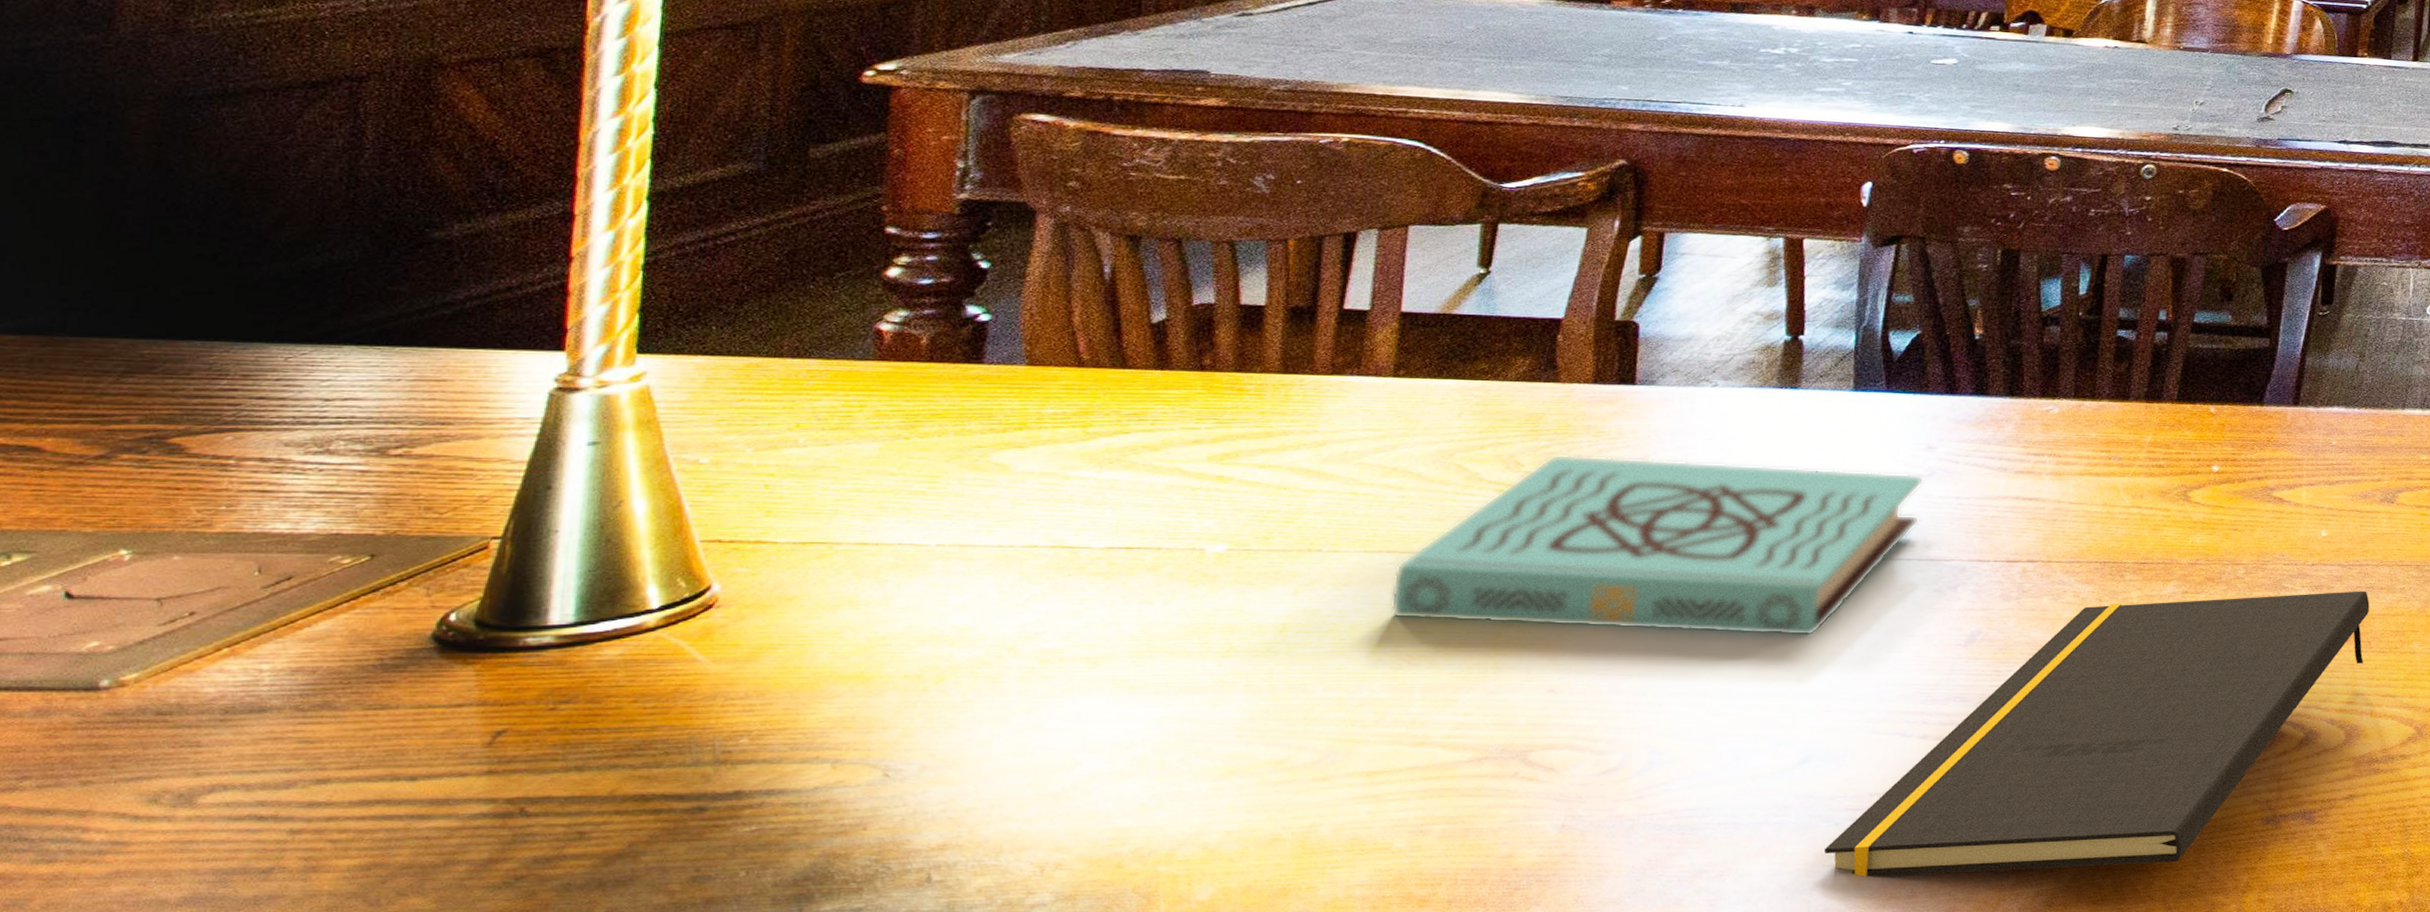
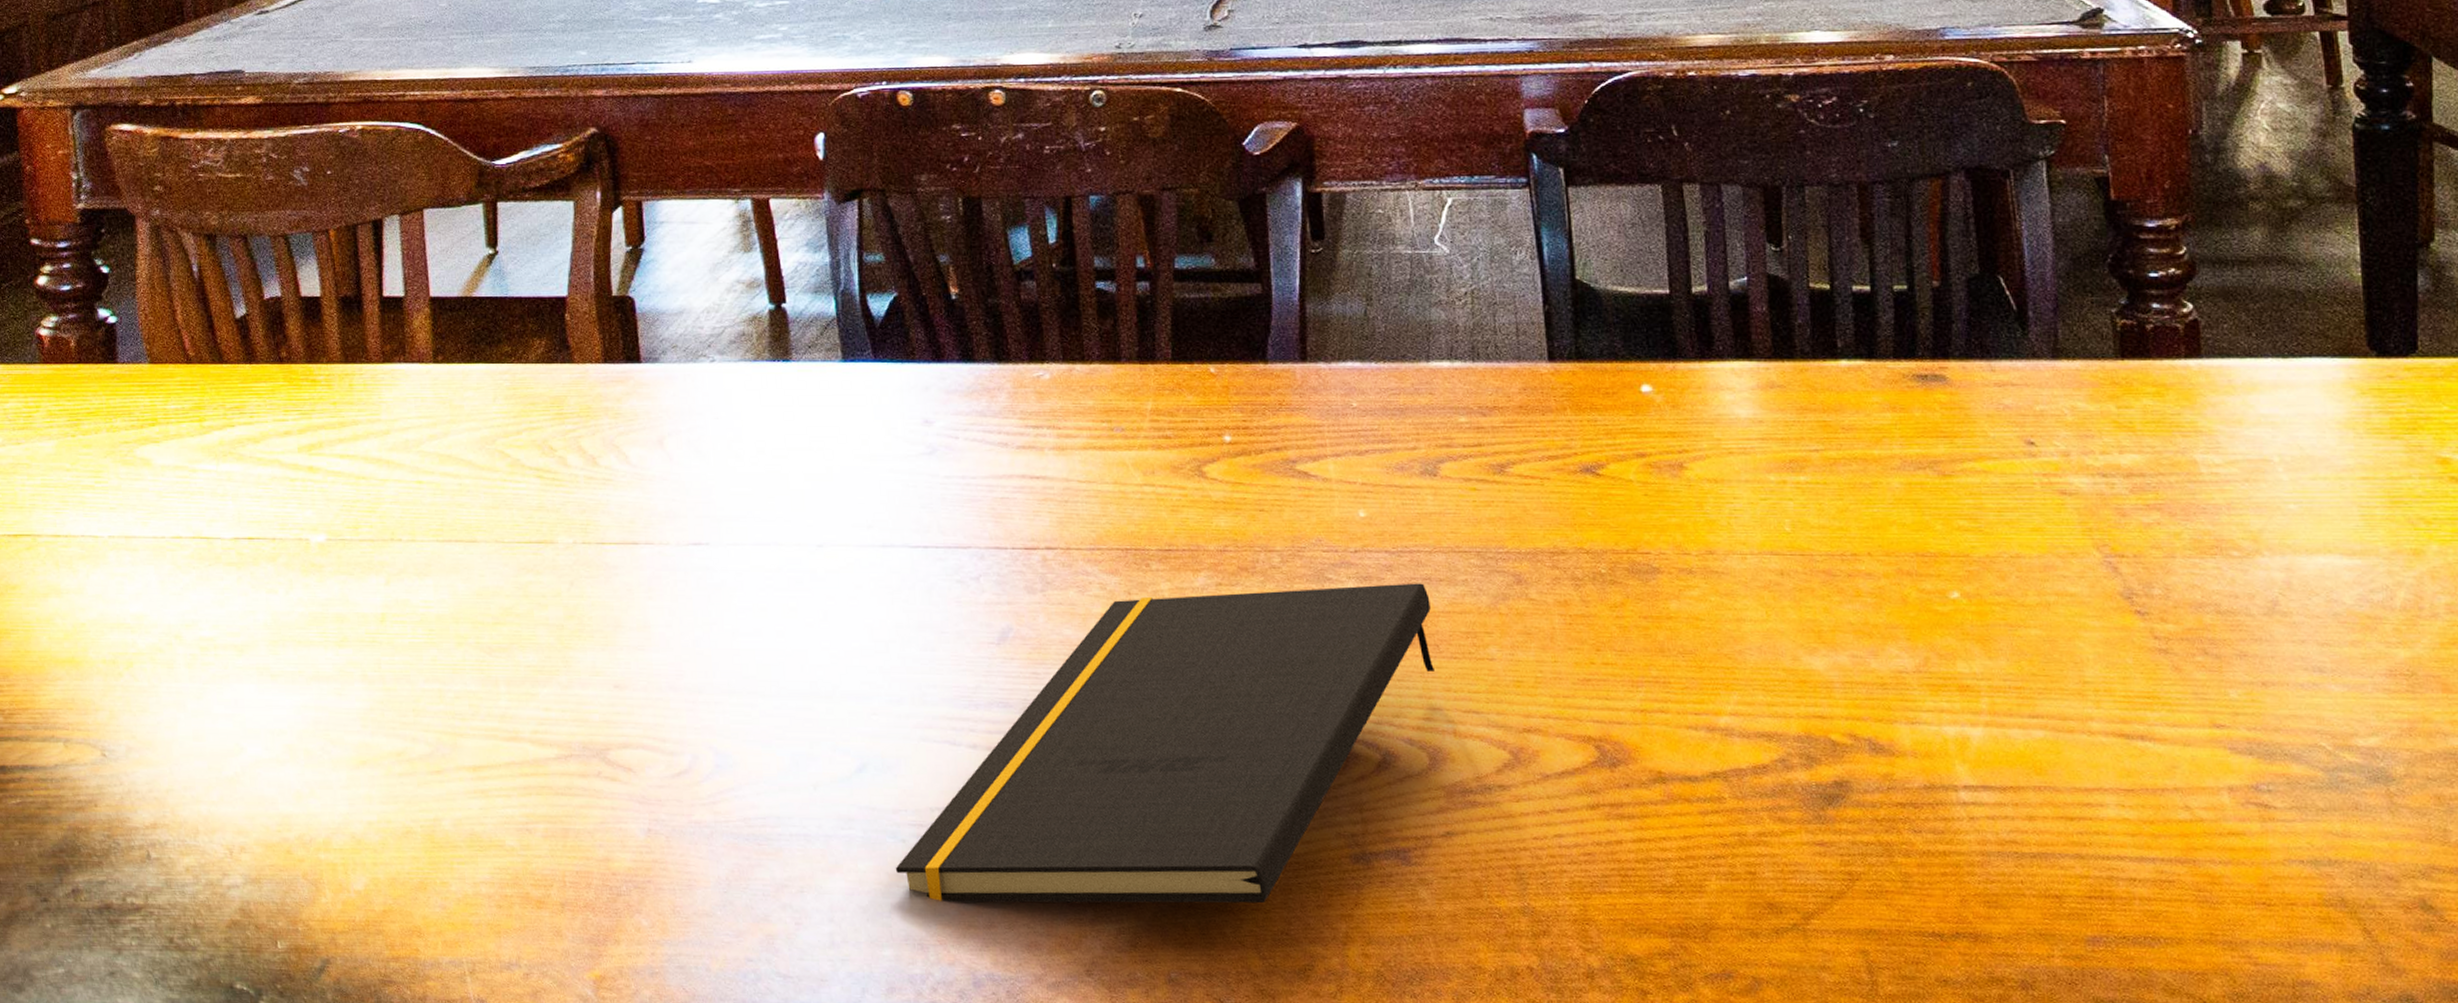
book: present [1390,454,1924,636] -> none [464,438,929,631]

